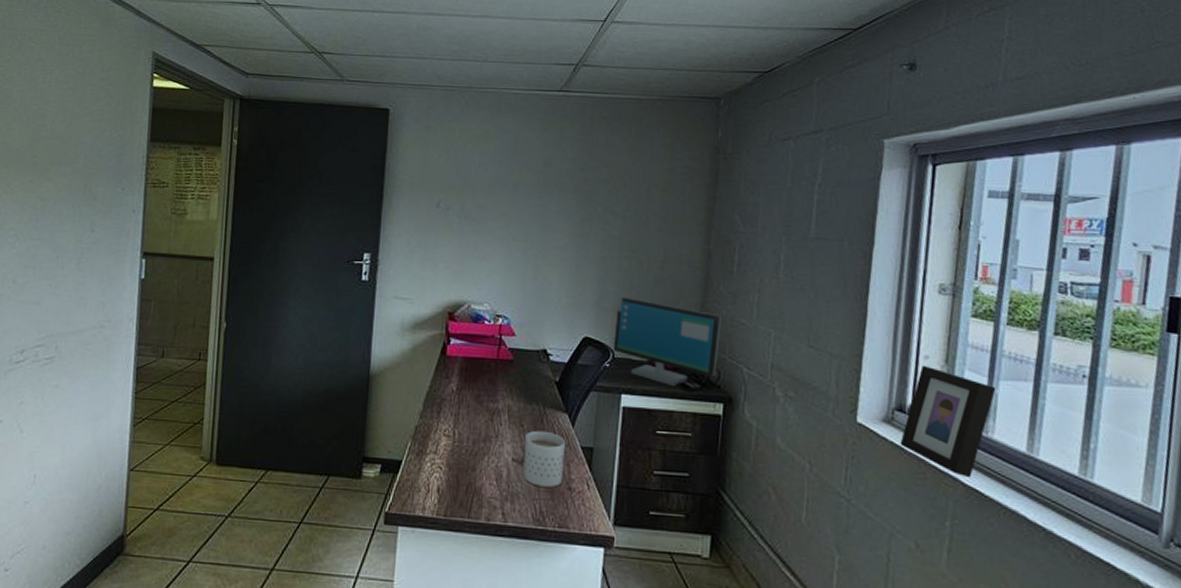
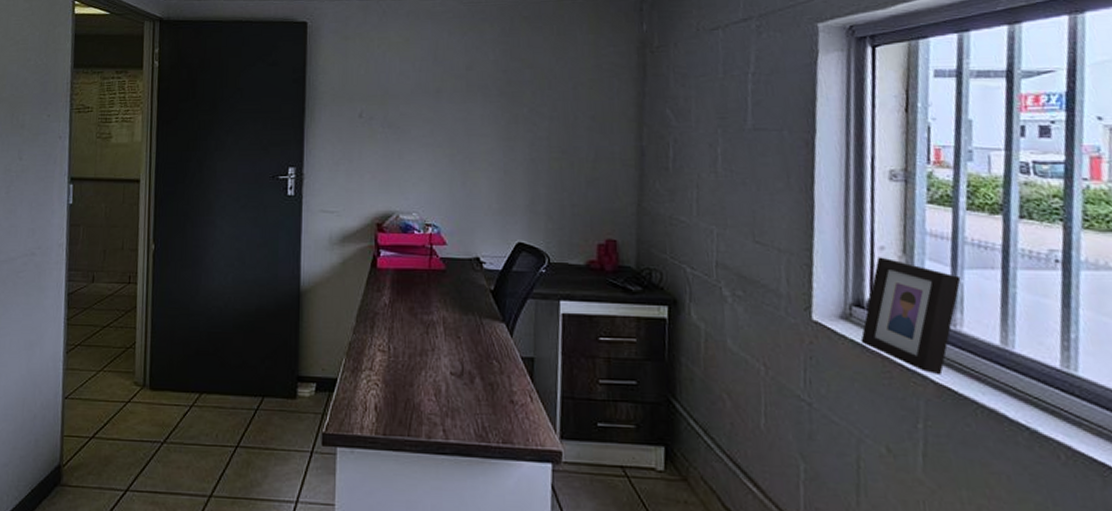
mug: present [523,430,566,488] -> none [461,342,506,401]
computer monitor: present [613,296,721,387] -> none [548,198,660,291]

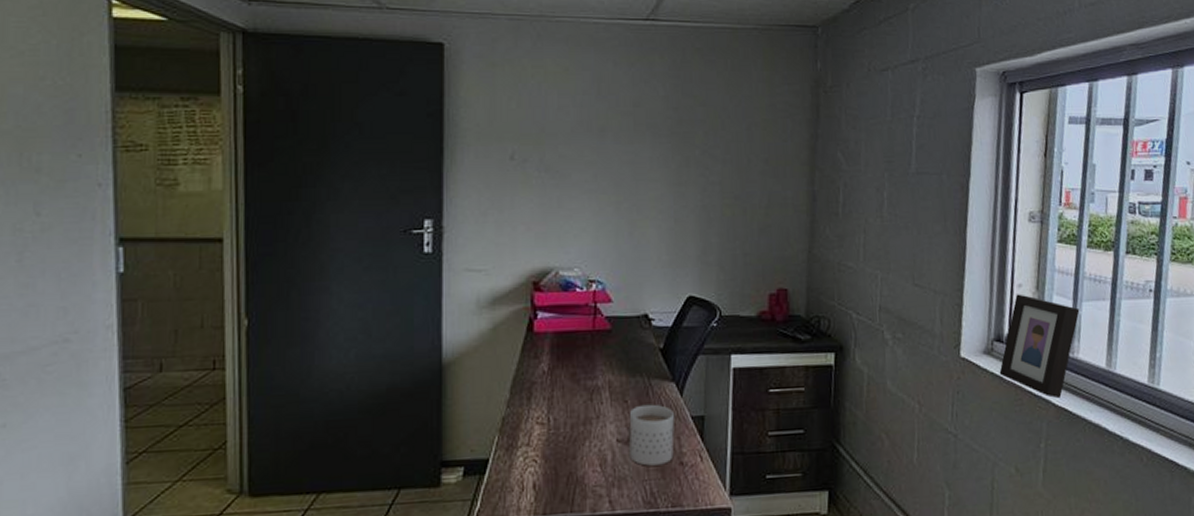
mug: none [461,342,506,401] -> present [629,404,675,466]

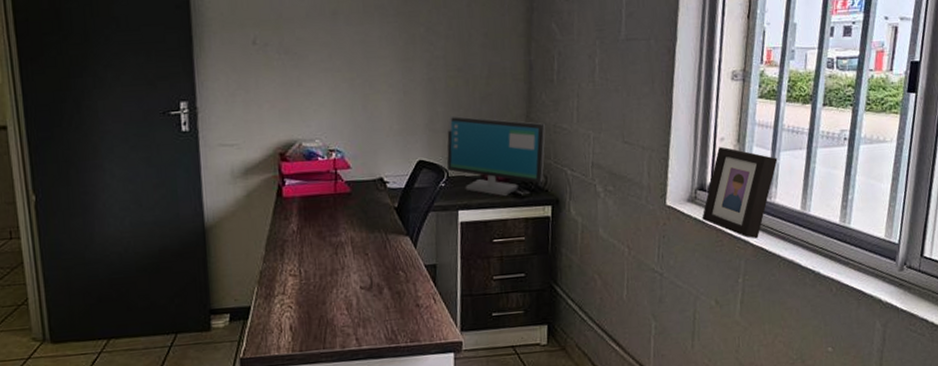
mug: present [629,404,675,466] -> none [370,255,411,309]
computer monitor: none [719,247,829,341] -> present [446,115,546,197]

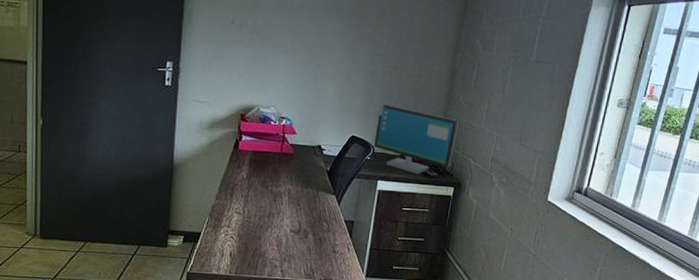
picture frame: present [702,146,778,239] -> none [575,159,645,239]

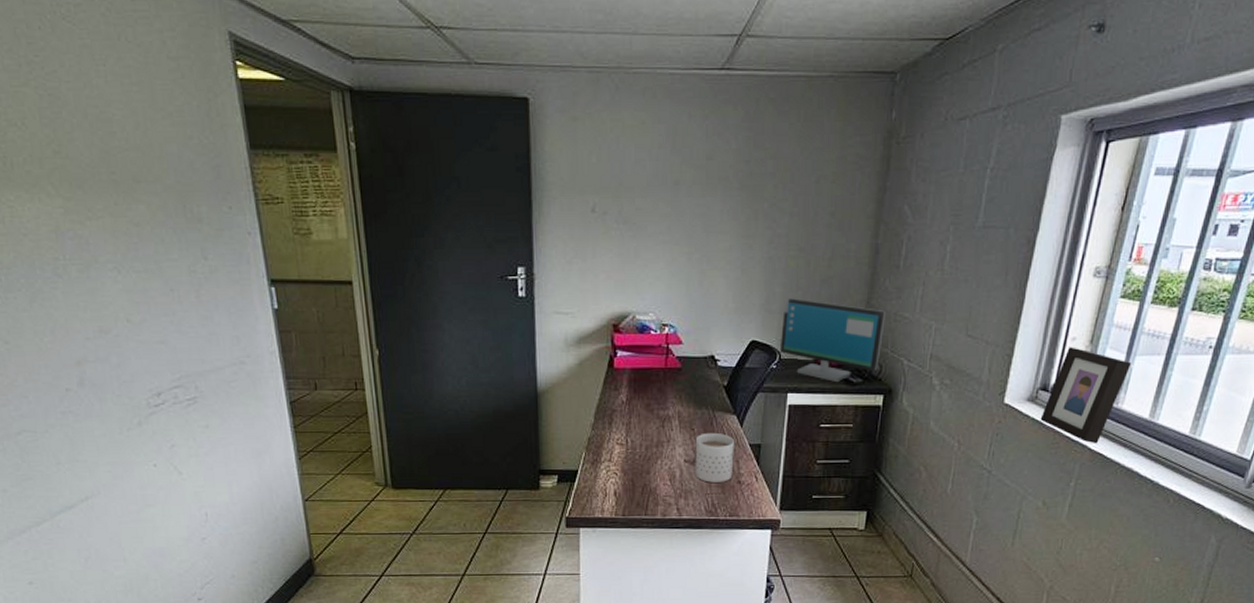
mug: none [298,208,333,251] -> present [695,432,735,483]
picture frame: none [575,159,645,239] -> present [1040,347,1132,444]

